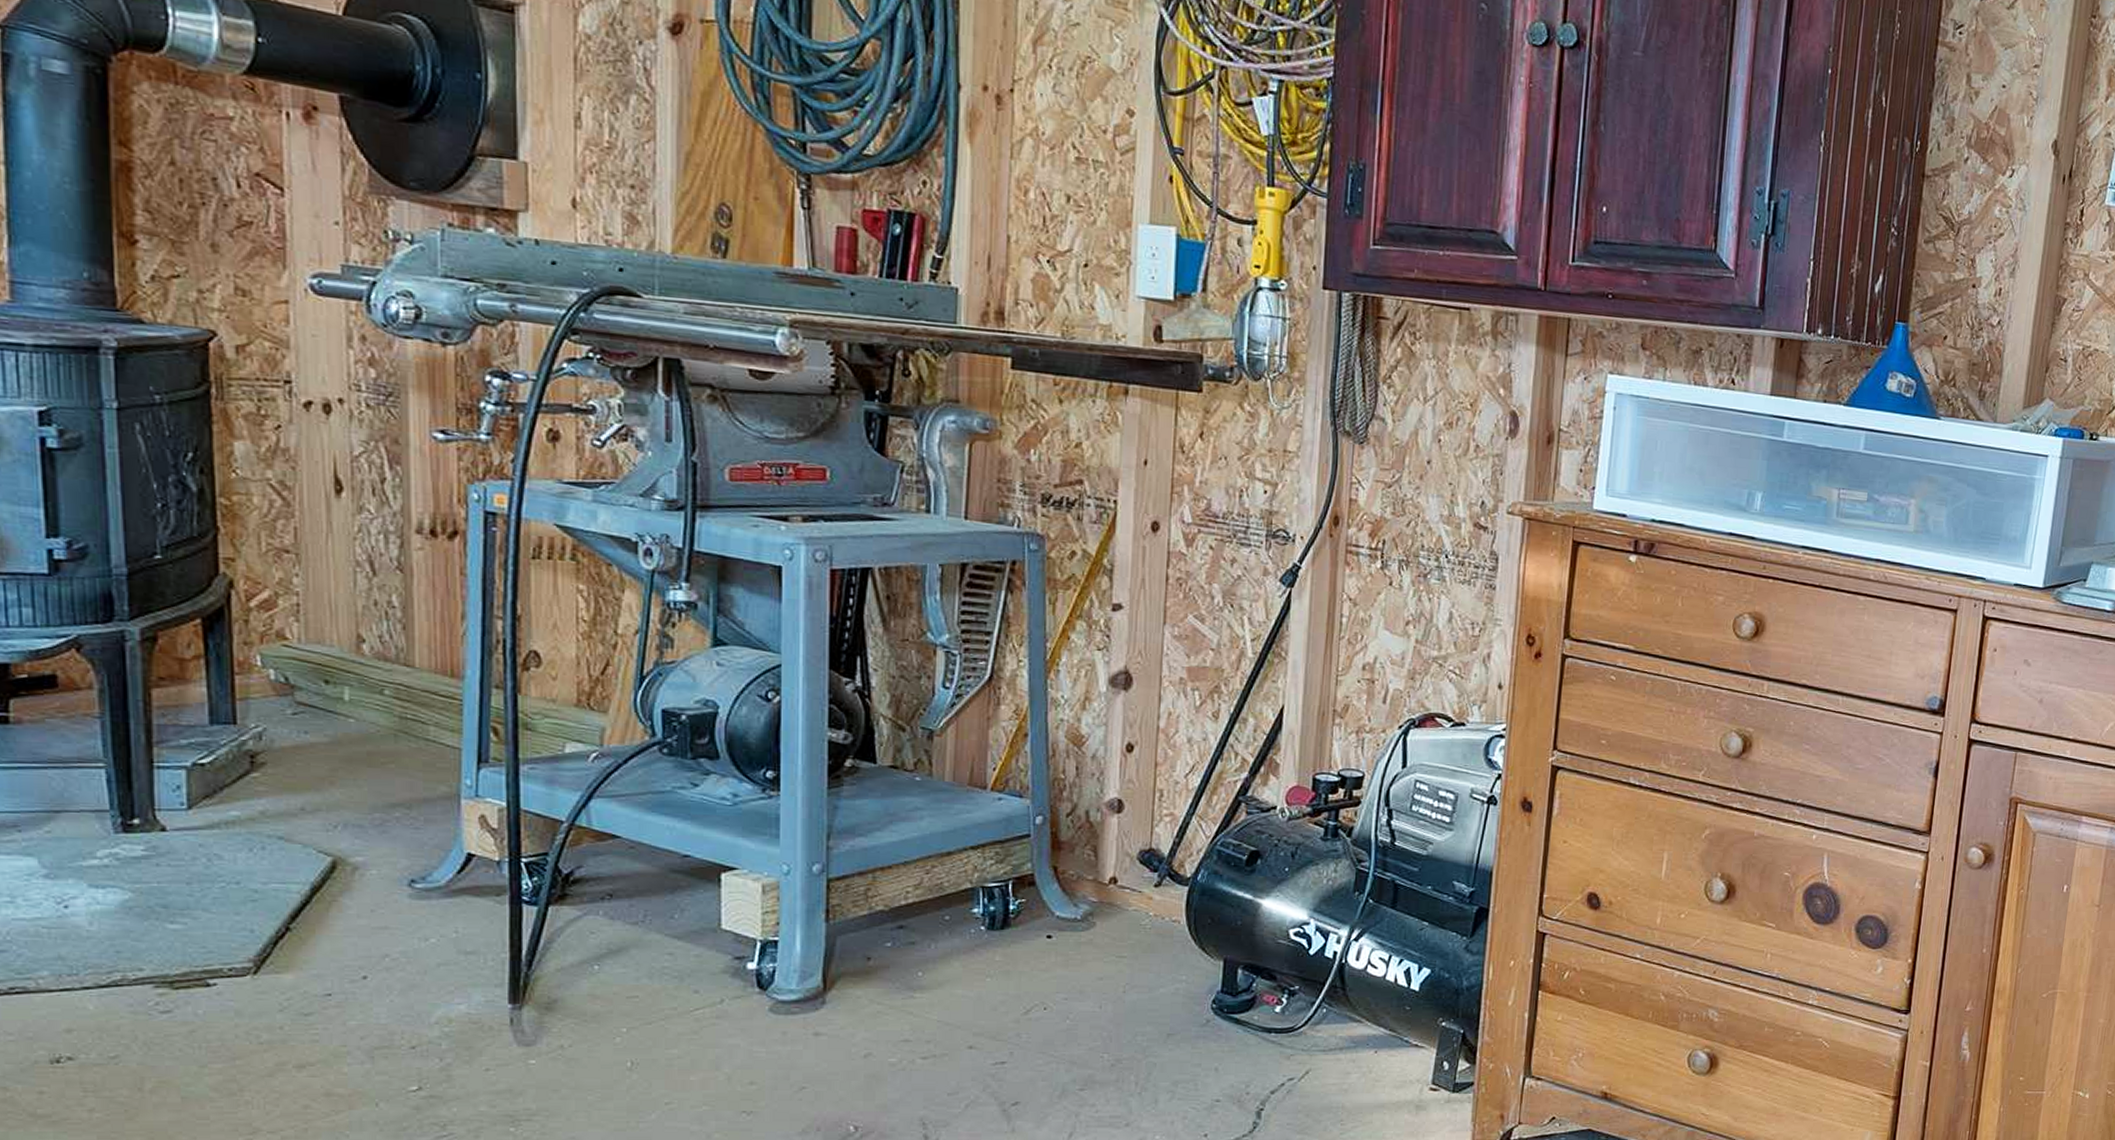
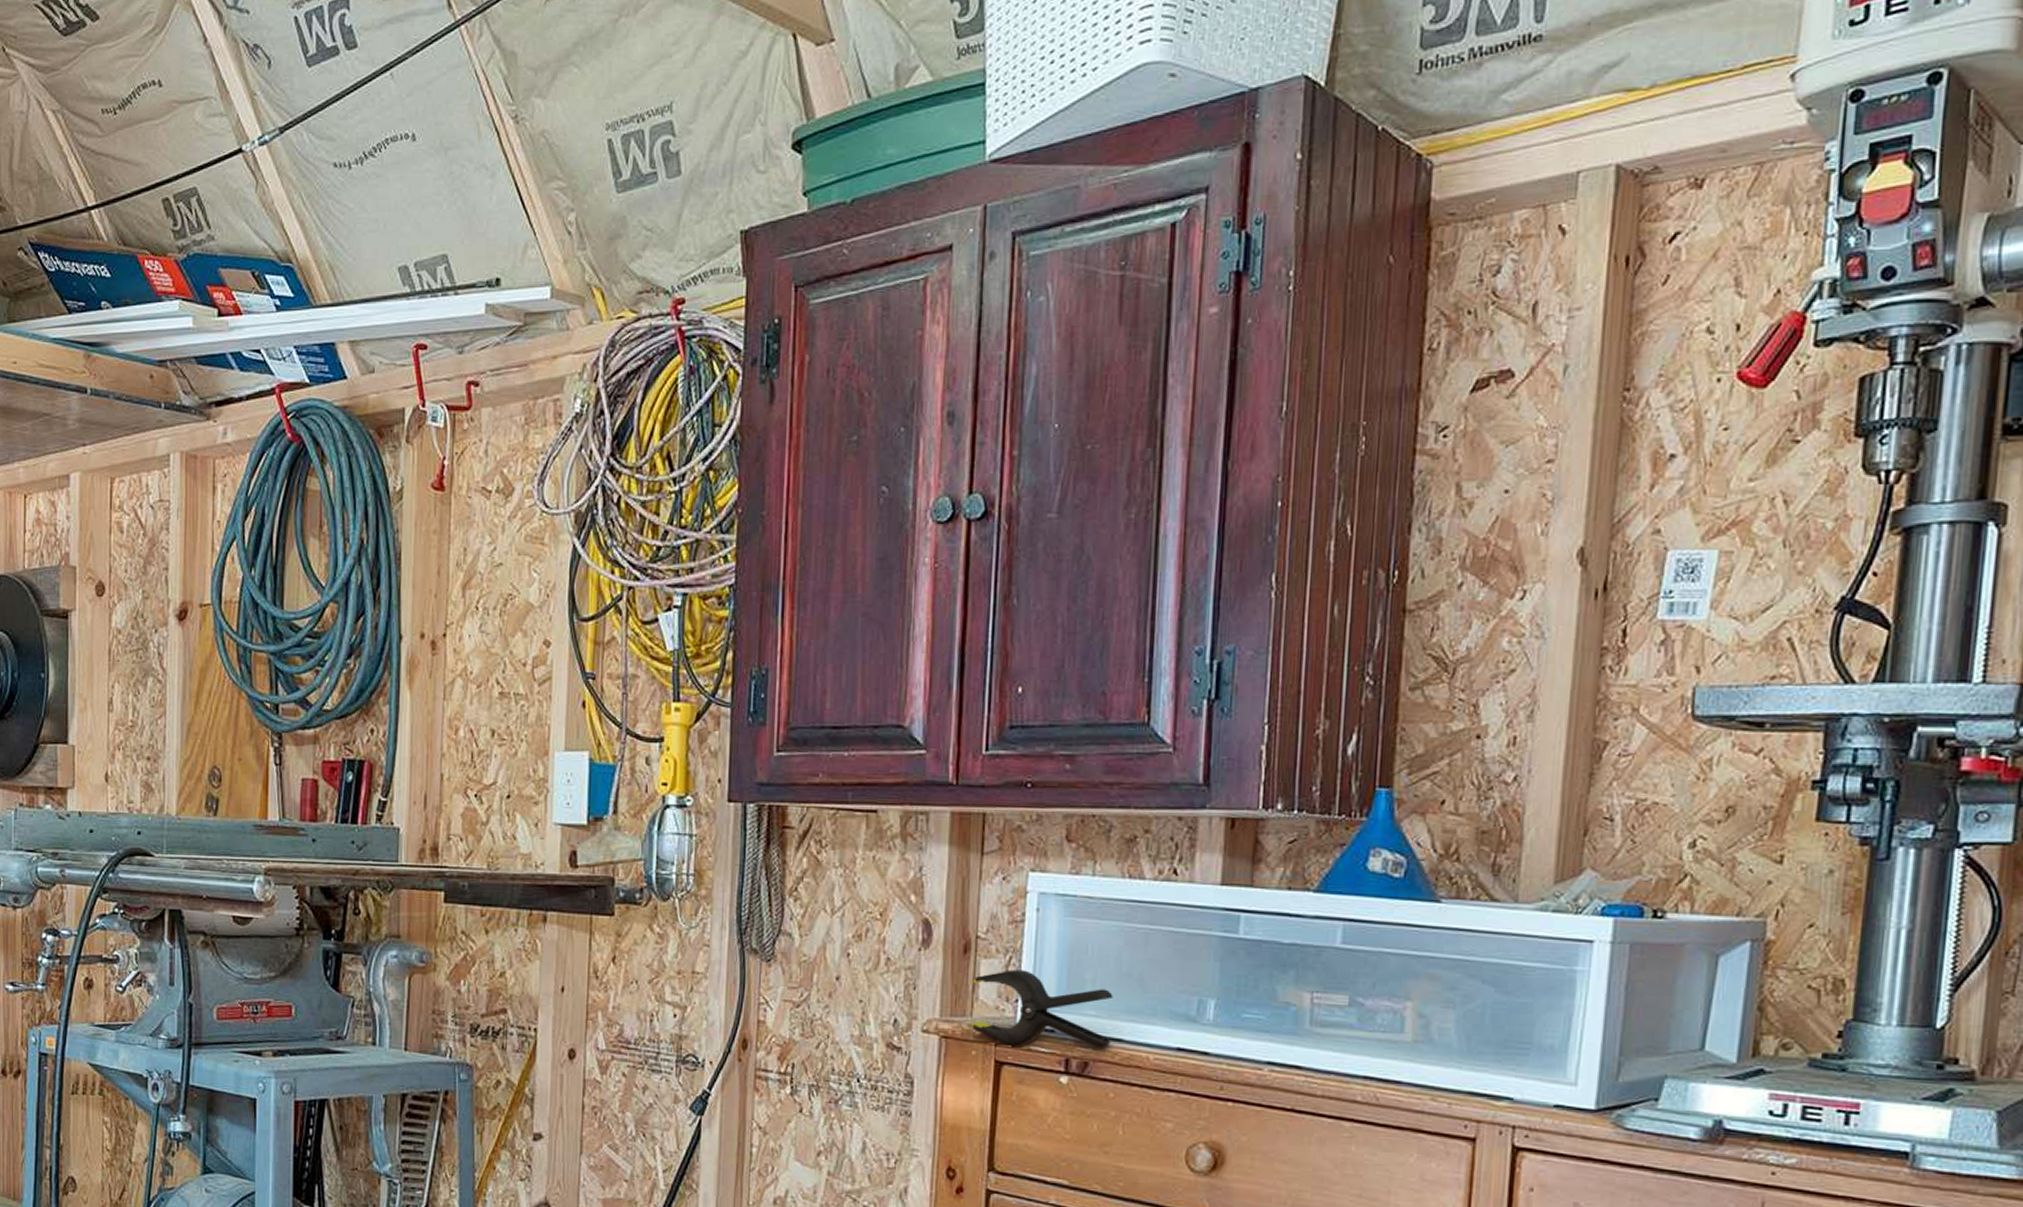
clamp: none [1552,460,1677,533] -> present [970,969,1113,1049]

